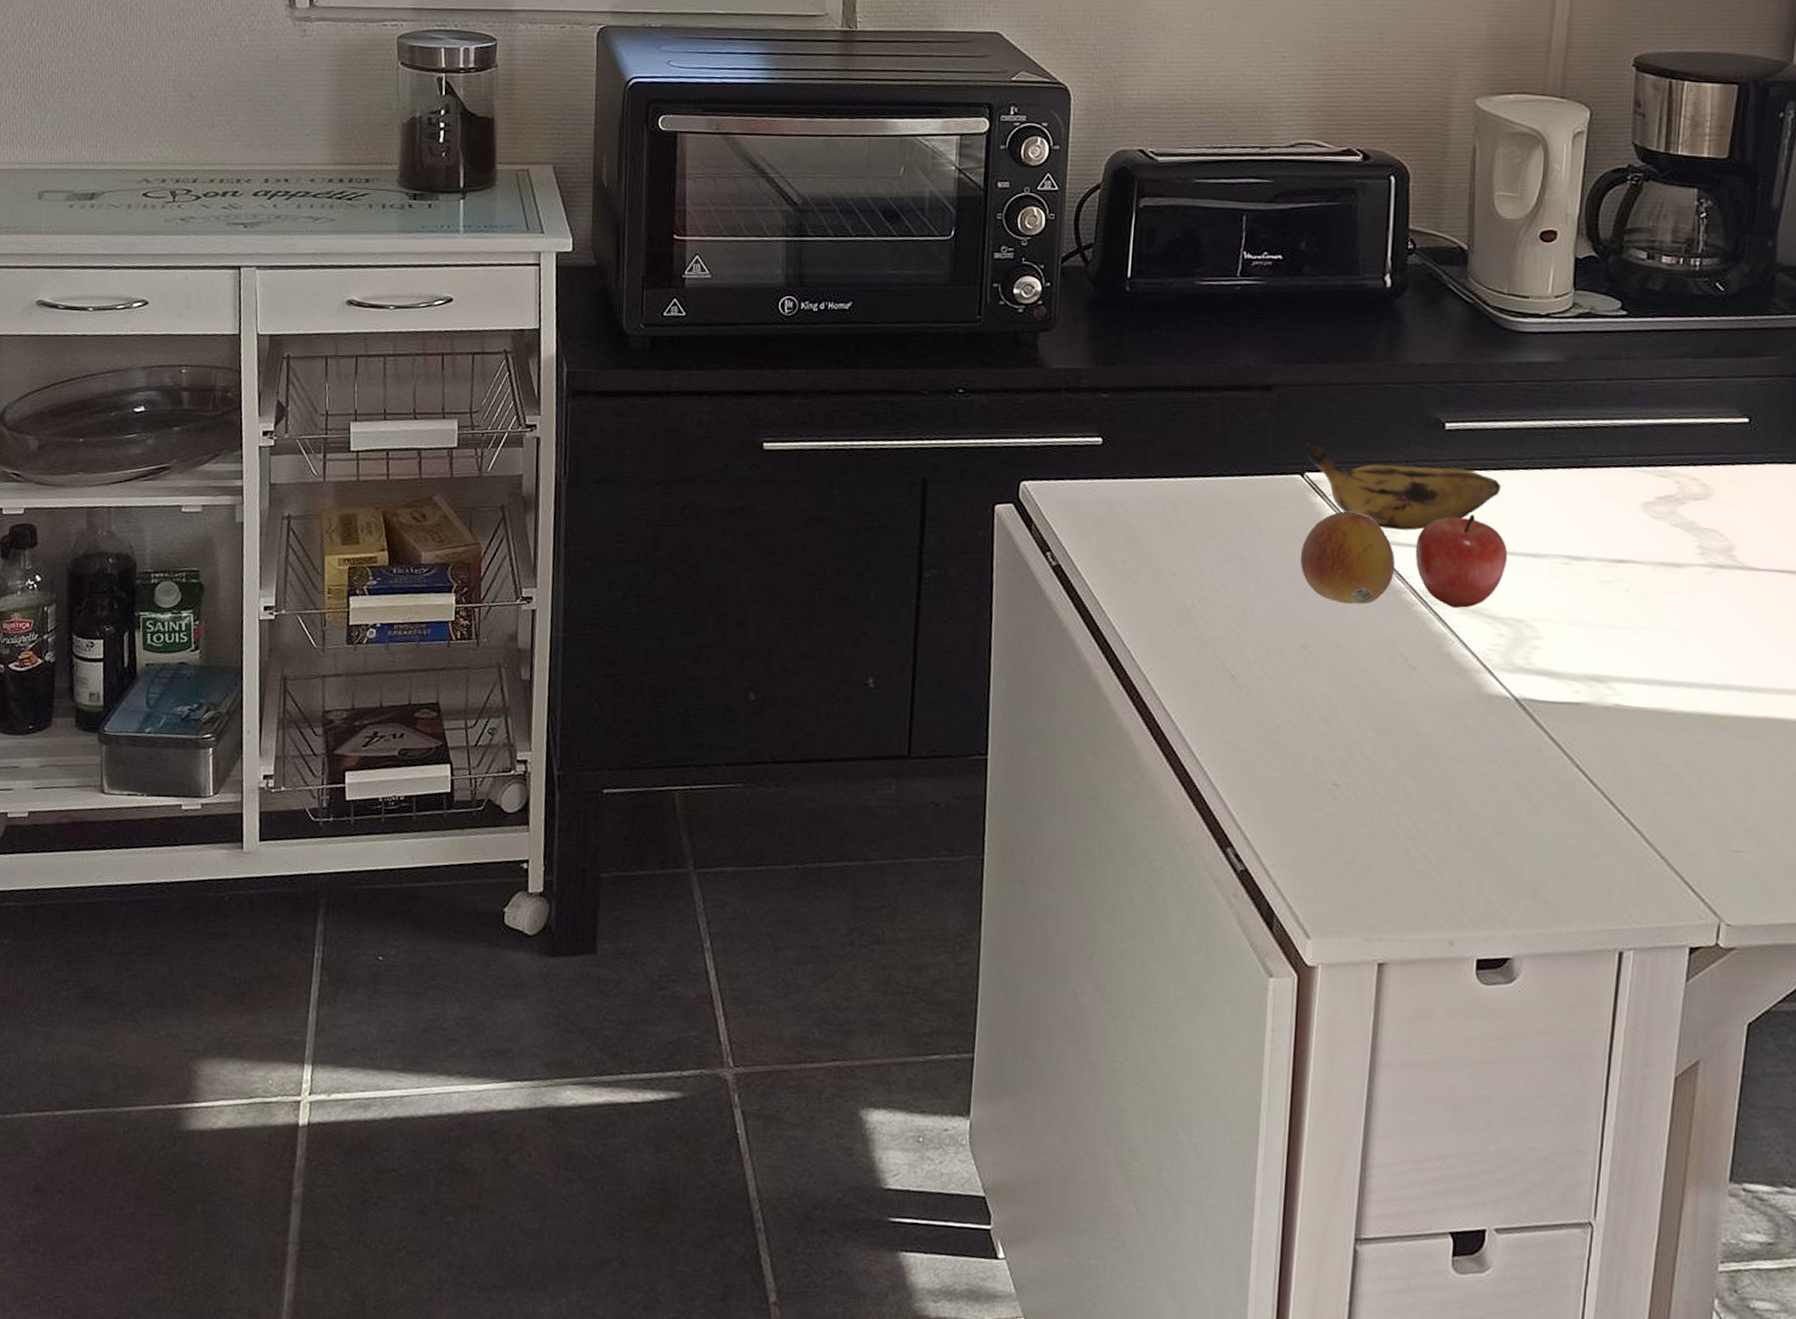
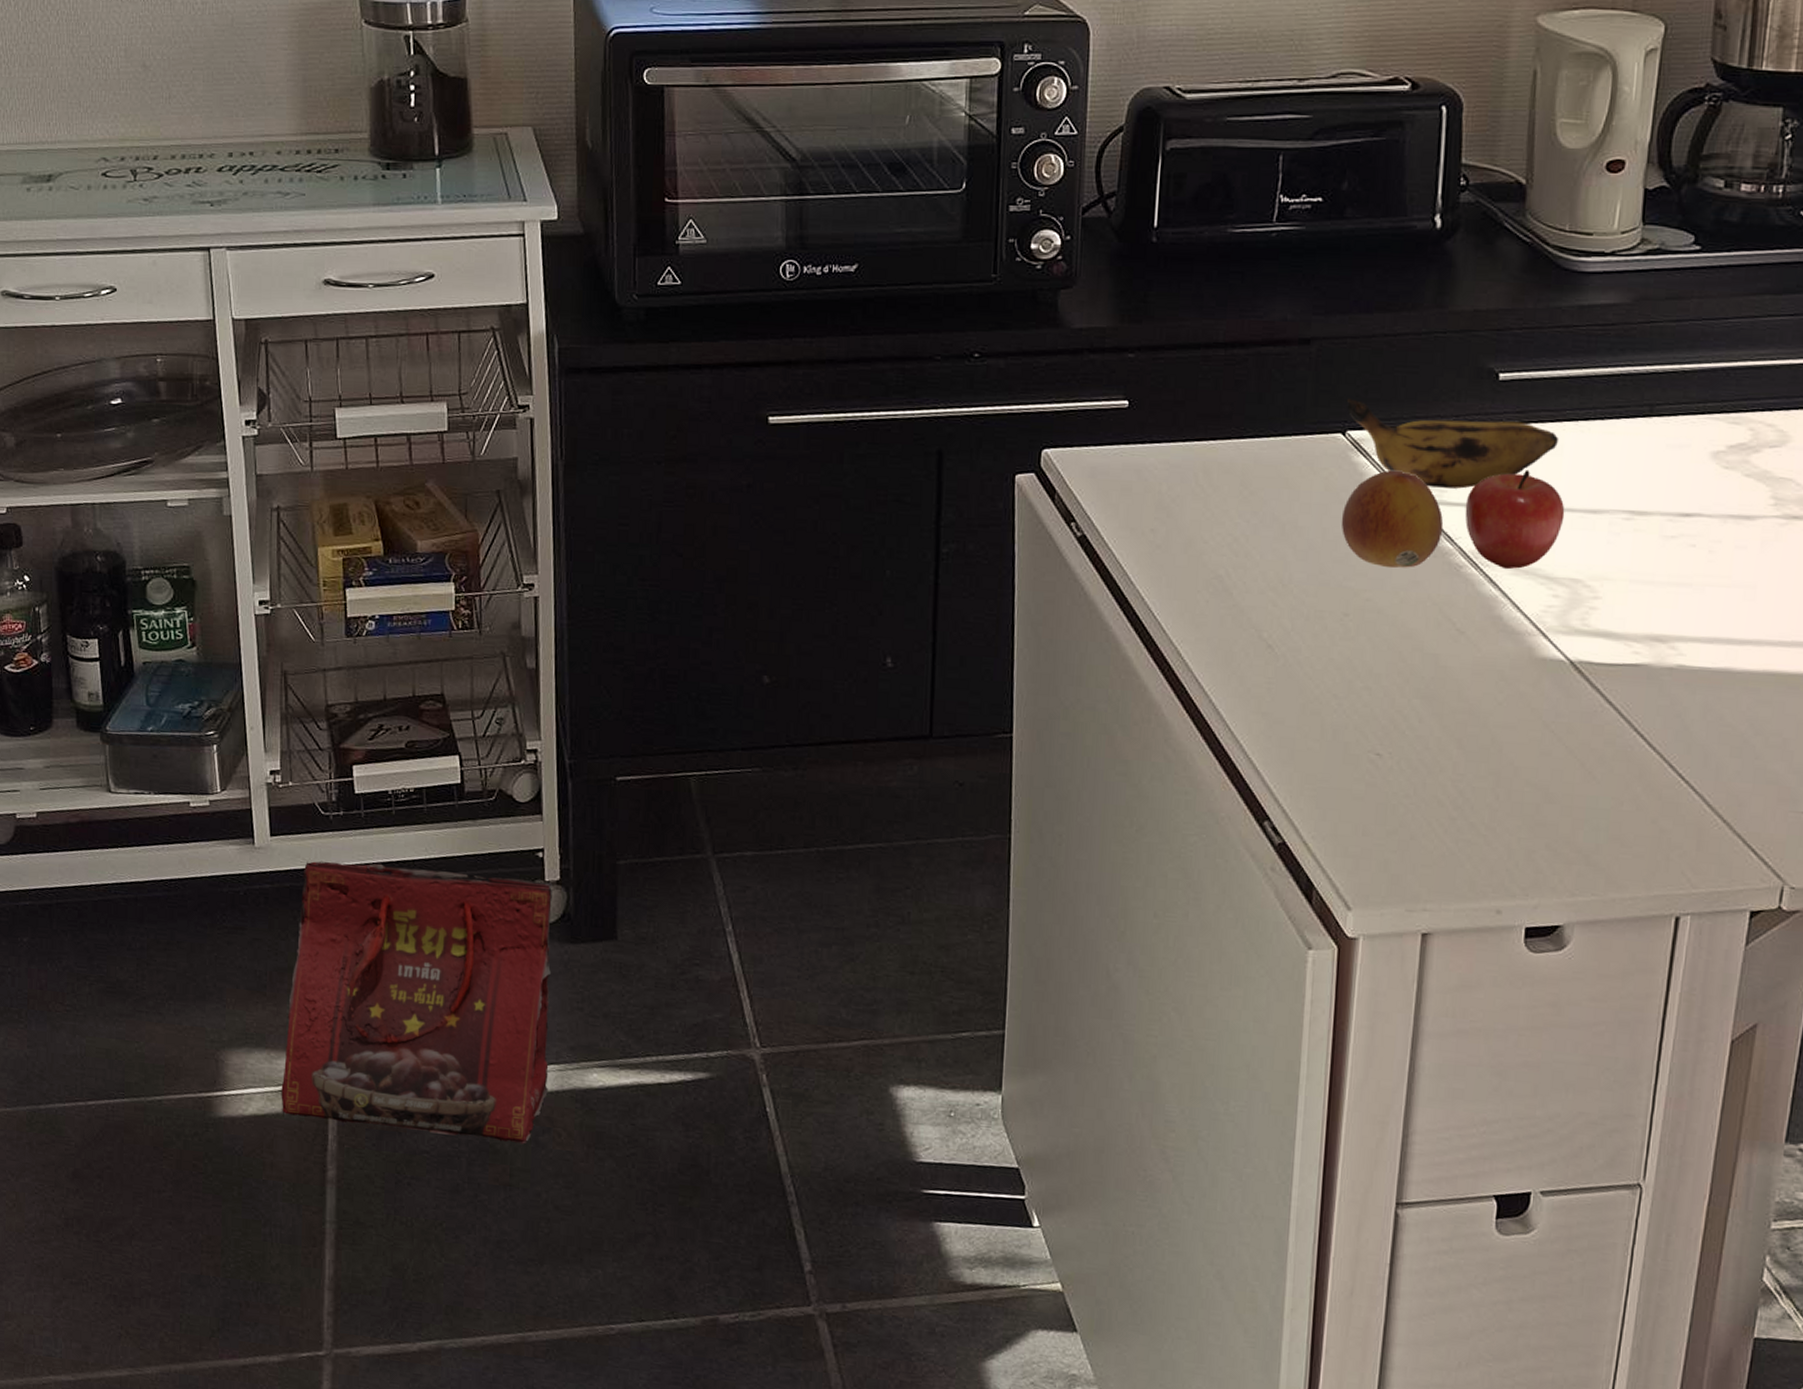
shopping bag: none [251,867,535,1164] -> present [281,861,552,1144]

